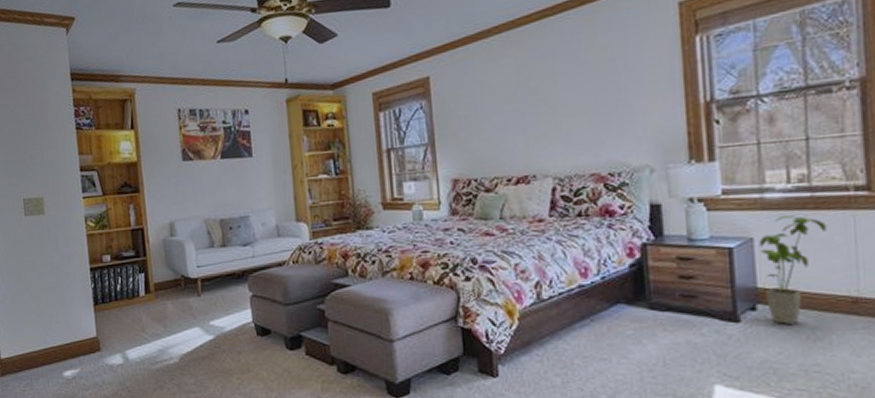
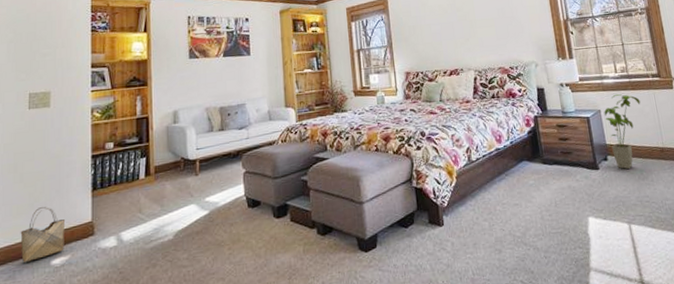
woven basket: none [32,318,74,371] -> present [20,207,66,262]

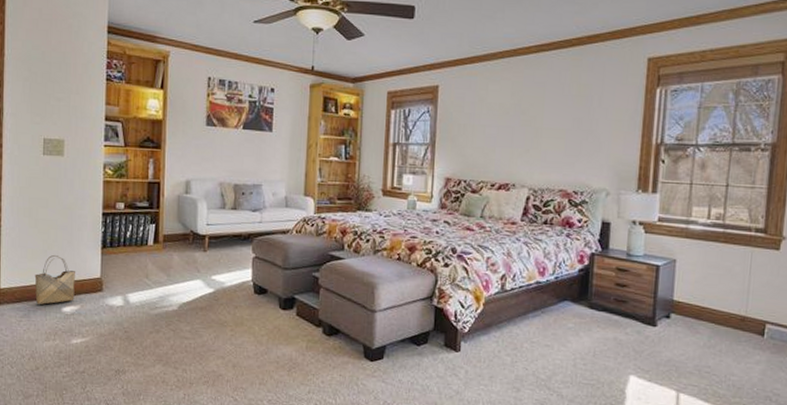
house plant: present [604,93,641,169] -> none [678,244,731,332]

